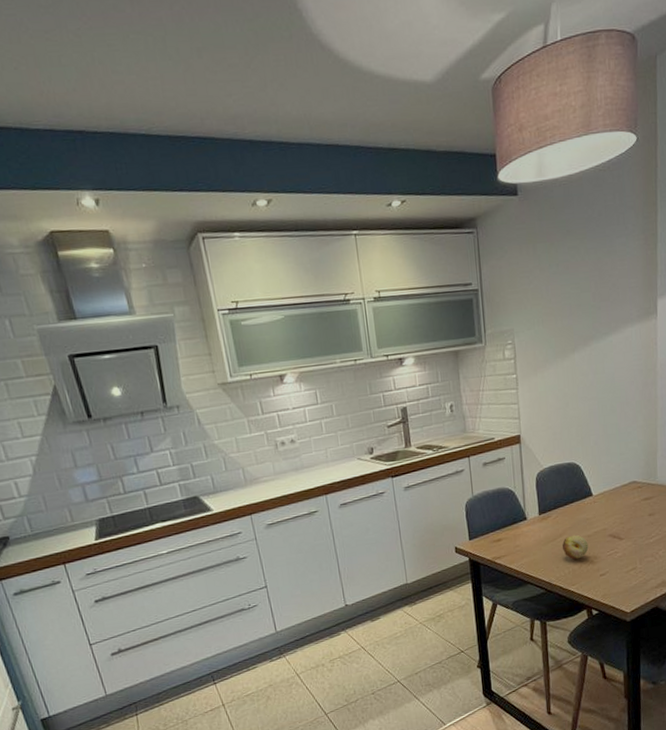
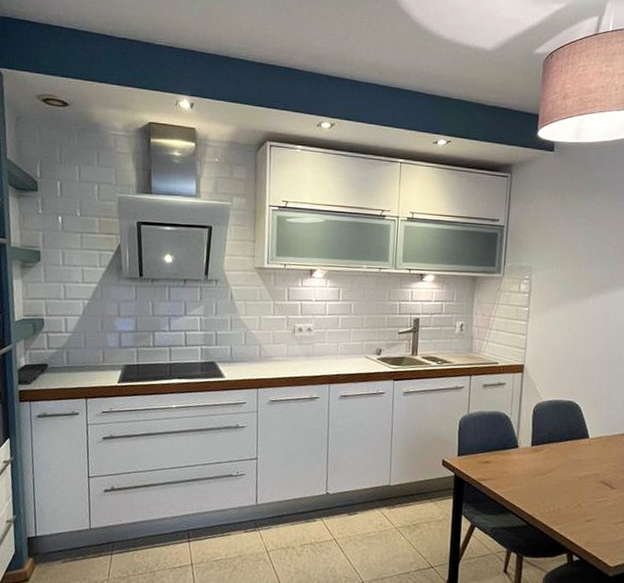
fruit: present [562,534,589,560] -> none [550,473,578,499]

